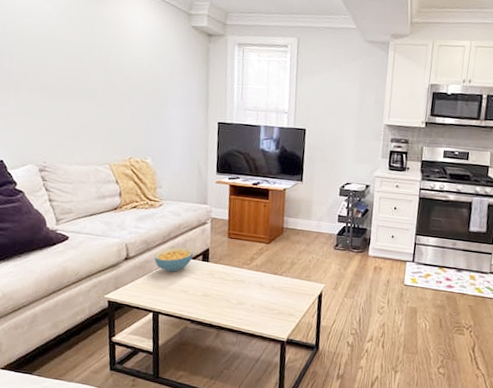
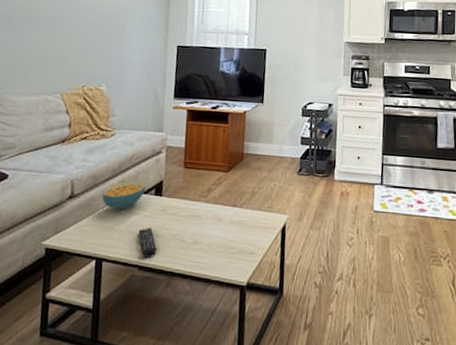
remote control: none [189,288,206,314] -> present [138,227,157,258]

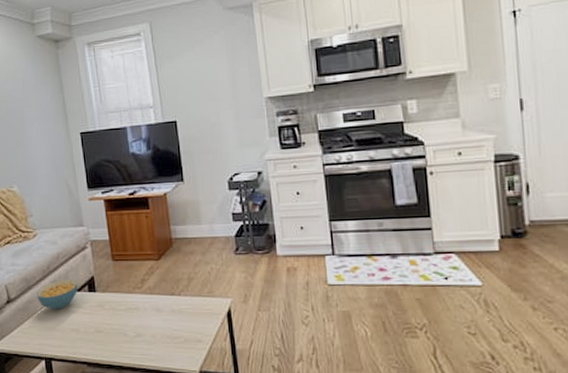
remote control: present [138,227,157,258] -> none [79,324,101,354]

